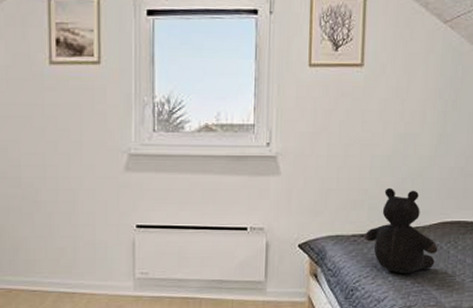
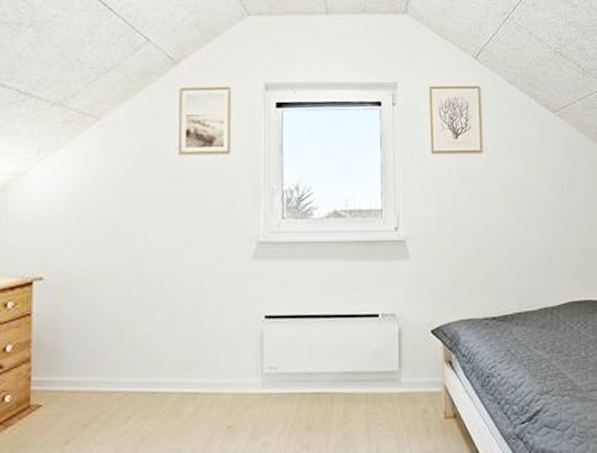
teddy bear: present [365,187,438,274] -> none [496,268,569,358]

